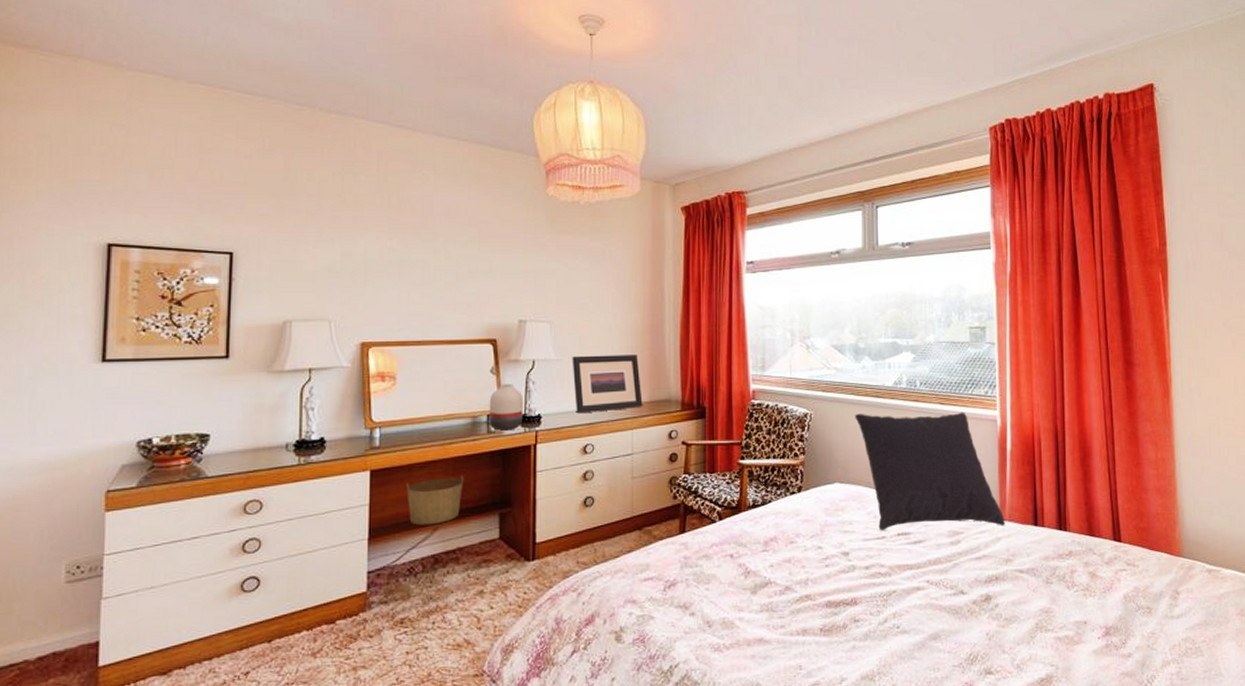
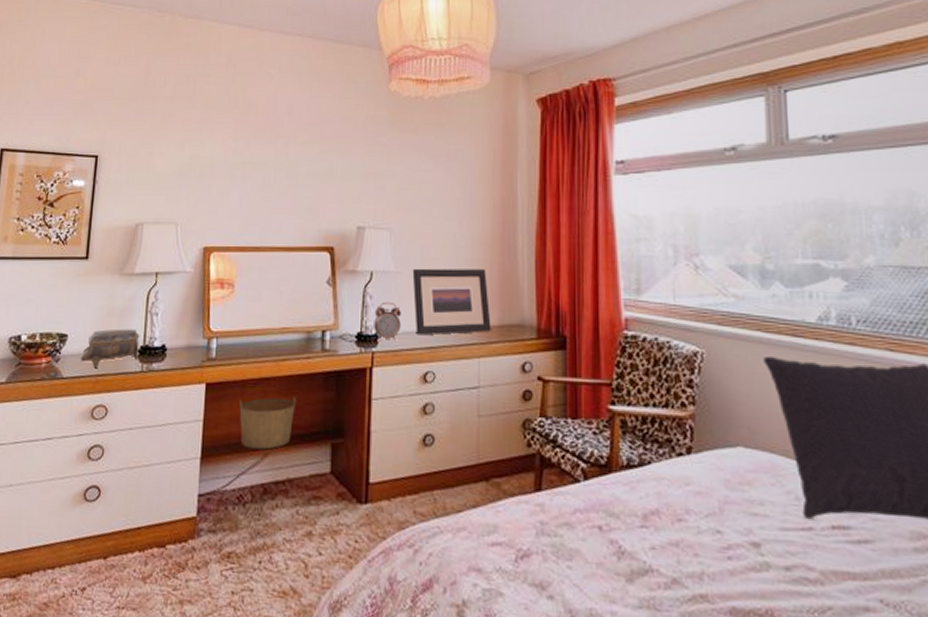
jewelry box: none [227,425,295,466] -> present [81,328,140,369]
vase: present [489,384,523,431] -> none [324,297,359,350]
alarm clock: none [537,386,562,420] -> present [374,301,401,341]

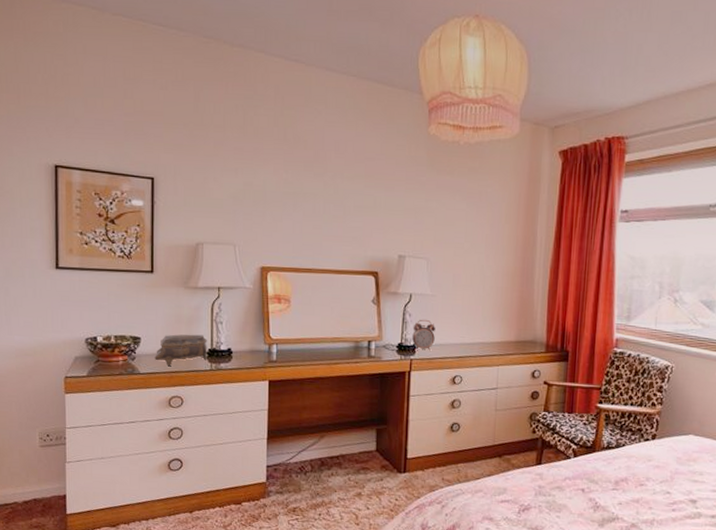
basket: present [239,396,297,450] -> none [298,392,347,433]
picture frame: present [412,268,491,335] -> none [445,292,510,347]

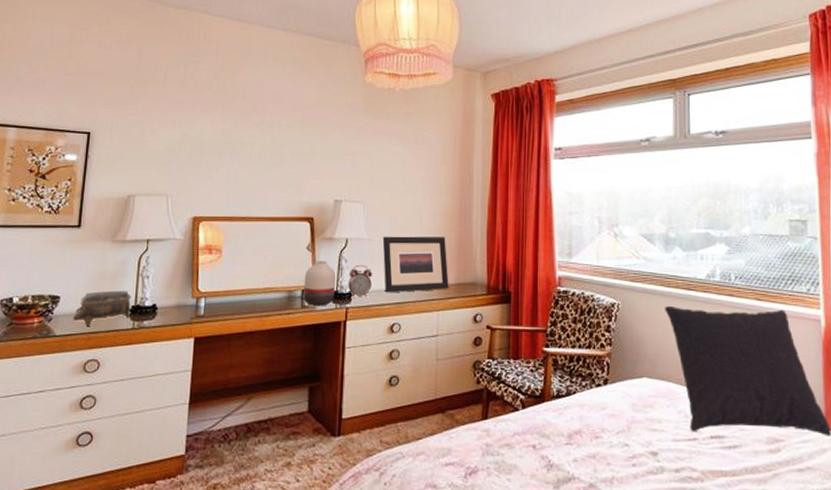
vase: none [369,314,400,357] -> present [303,261,336,306]
picture frame: none [445,292,510,347] -> present [382,236,449,293]

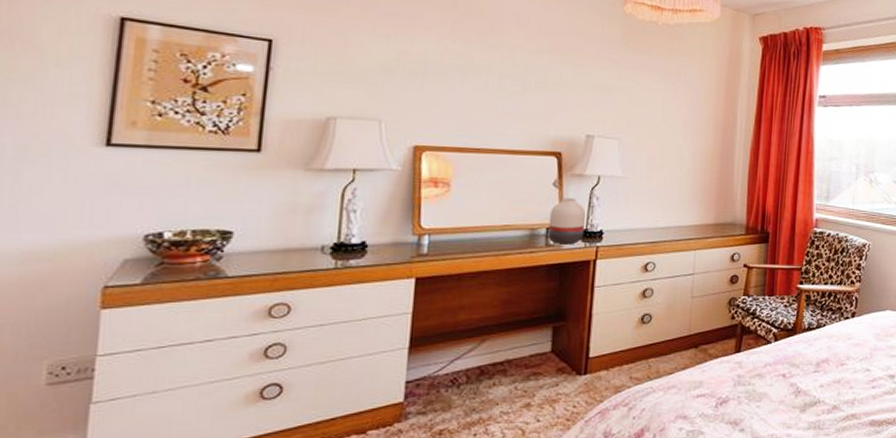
jewelry box: present [73,290,131,327] -> none [252,225,333,267]
alarm clock: present [348,264,372,298] -> none [599,202,626,237]
picture frame: present [382,236,449,293] -> none [638,174,708,232]

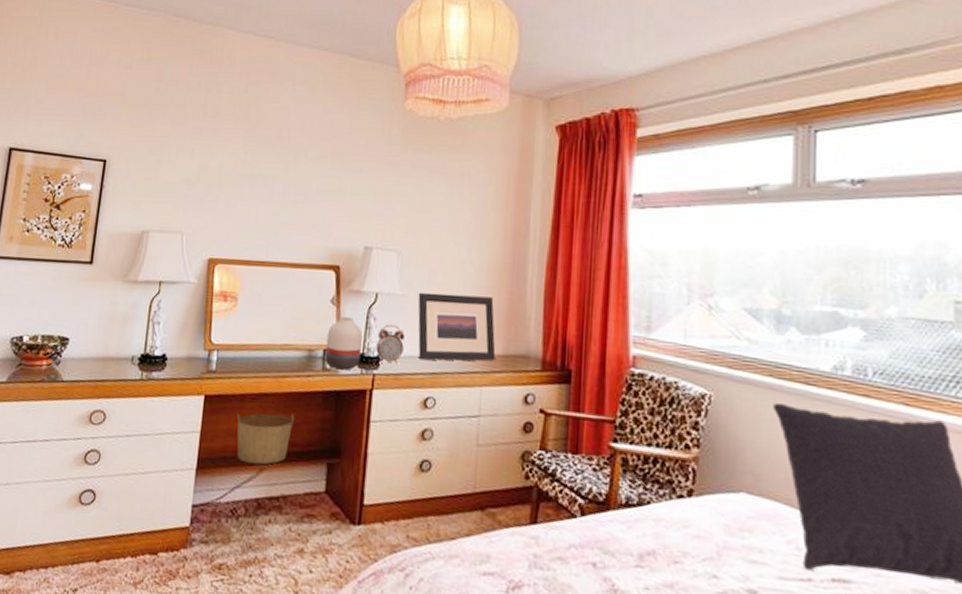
basket: none [454,287,518,336] -> present [236,413,295,465]
alarm clock: none [599,202,626,237] -> present [376,324,405,364]
picture frame: none [638,174,708,232] -> present [418,292,496,361]

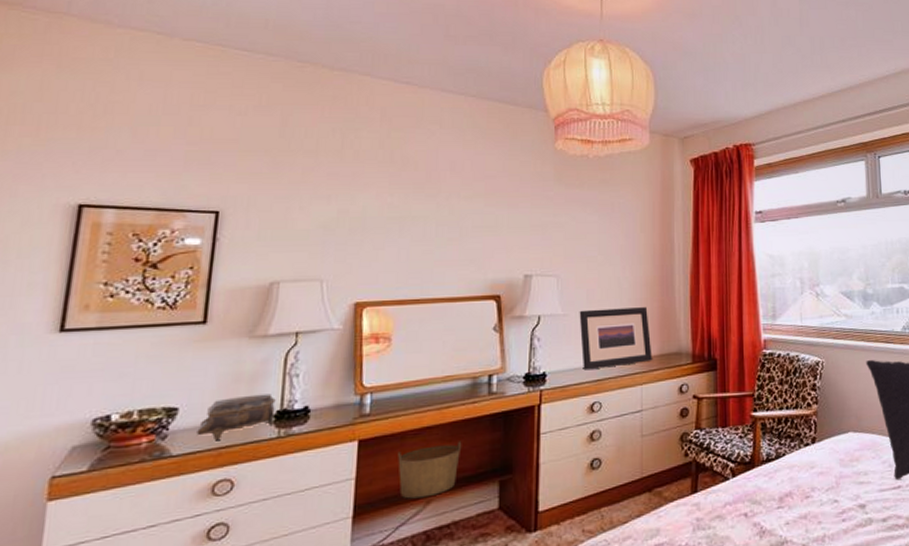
jewelry box: none [81,335,141,374] -> present [197,394,276,441]
vase: present [325,316,363,370] -> none [490,341,527,392]
alarm clock: present [376,324,405,364] -> none [542,342,568,379]

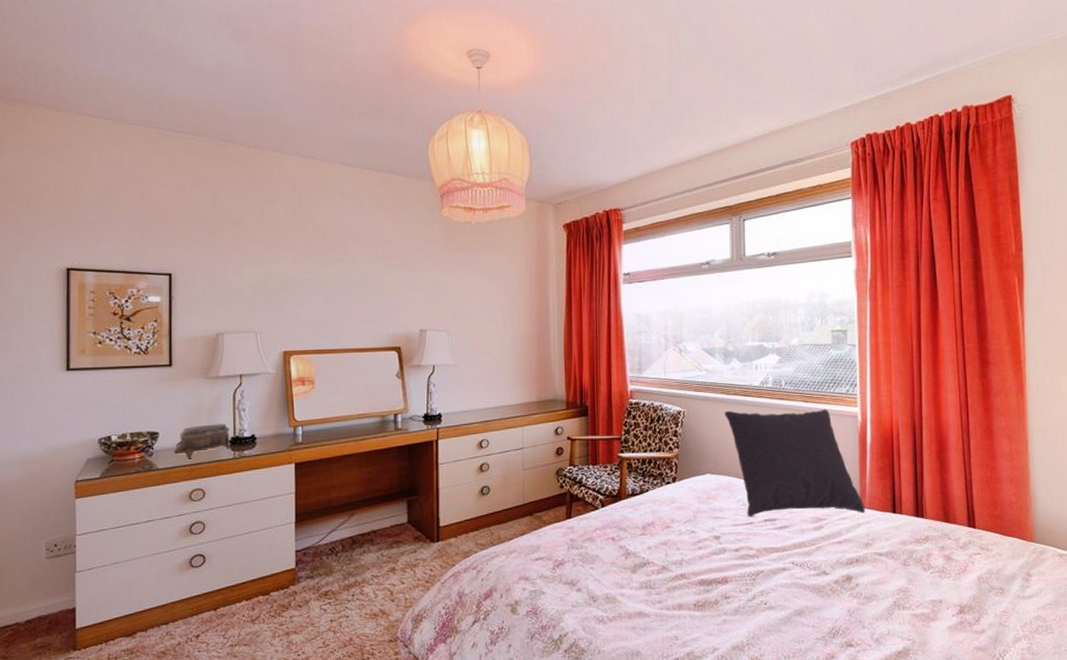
basket: present [398,441,462,499] -> none [326,467,376,511]
picture frame: present [579,307,652,370] -> none [467,359,531,413]

